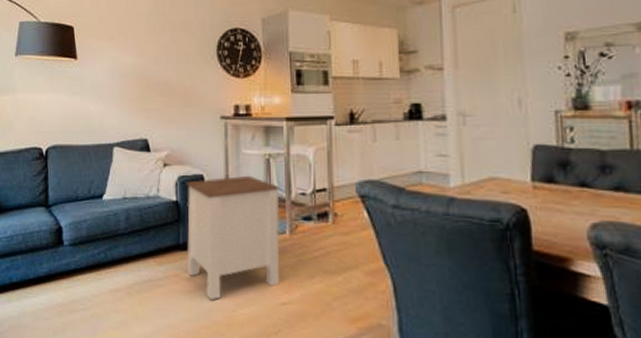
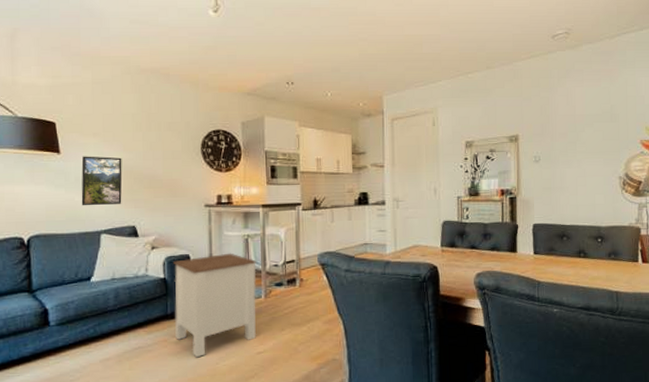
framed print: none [95,61,135,116] -> present [81,156,122,206]

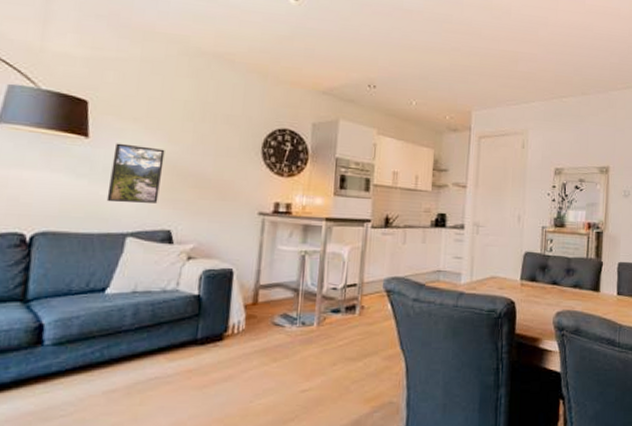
side table: present [172,253,257,358] -> none [203,270,312,394]

